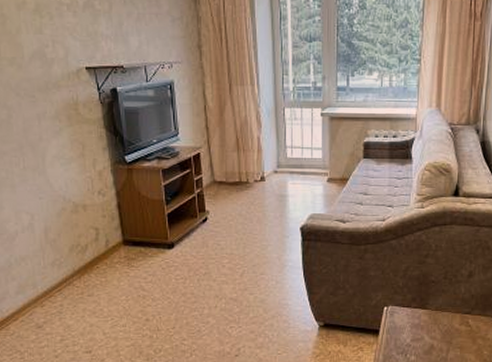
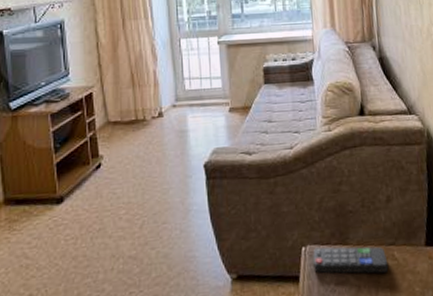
remote control: none [393,309,462,335] -> present [313,246,389,274]

